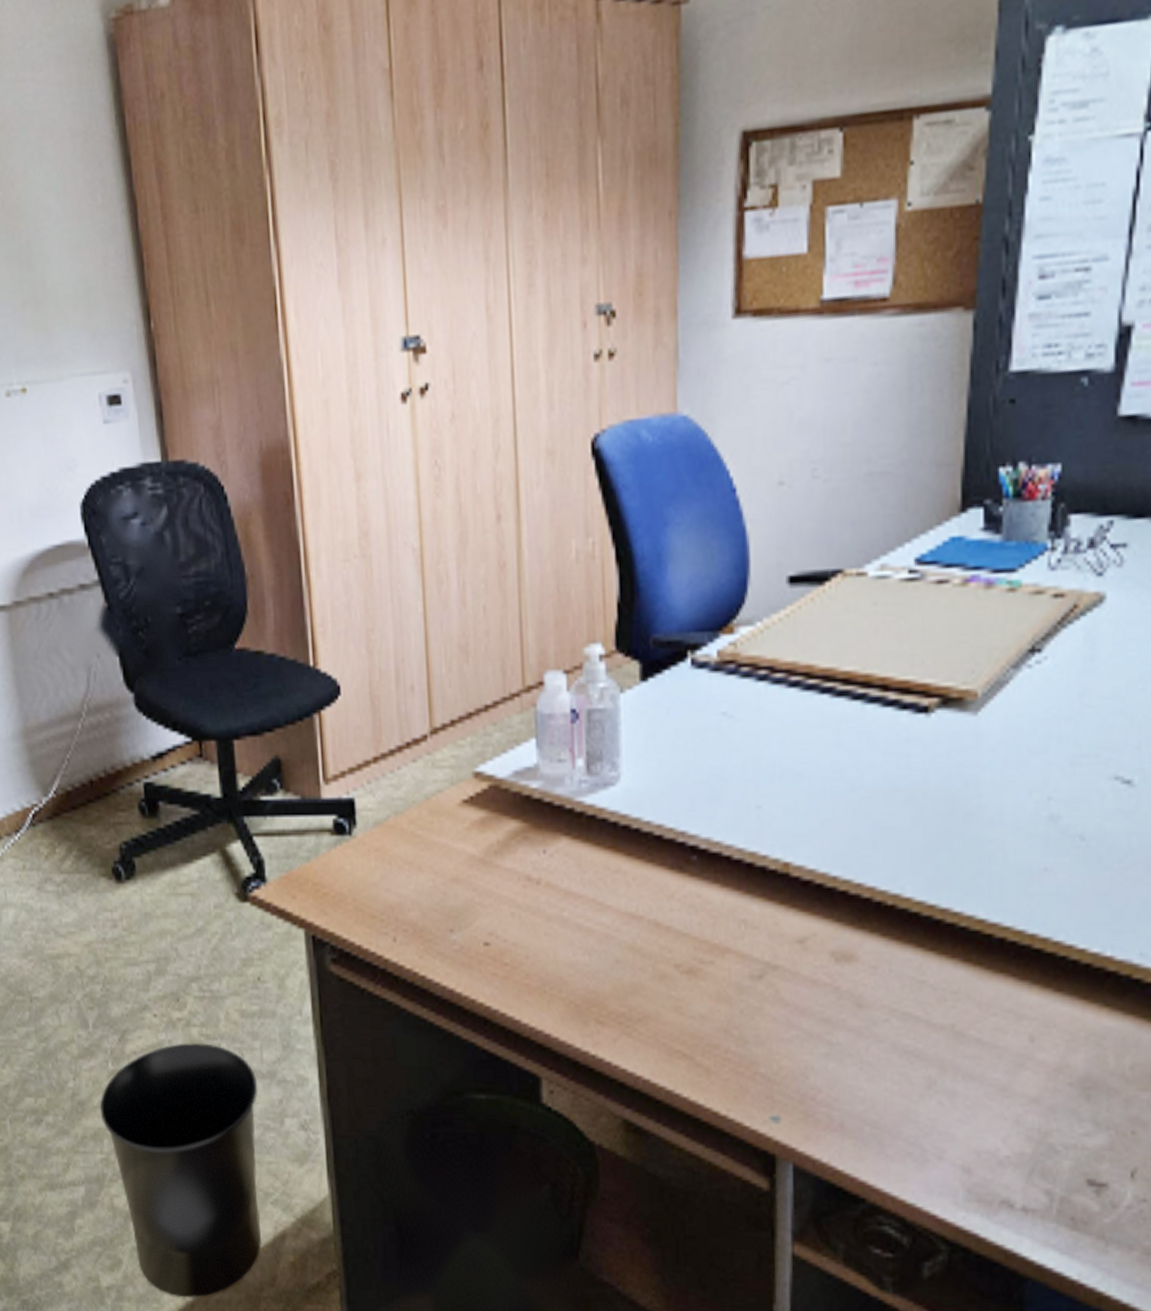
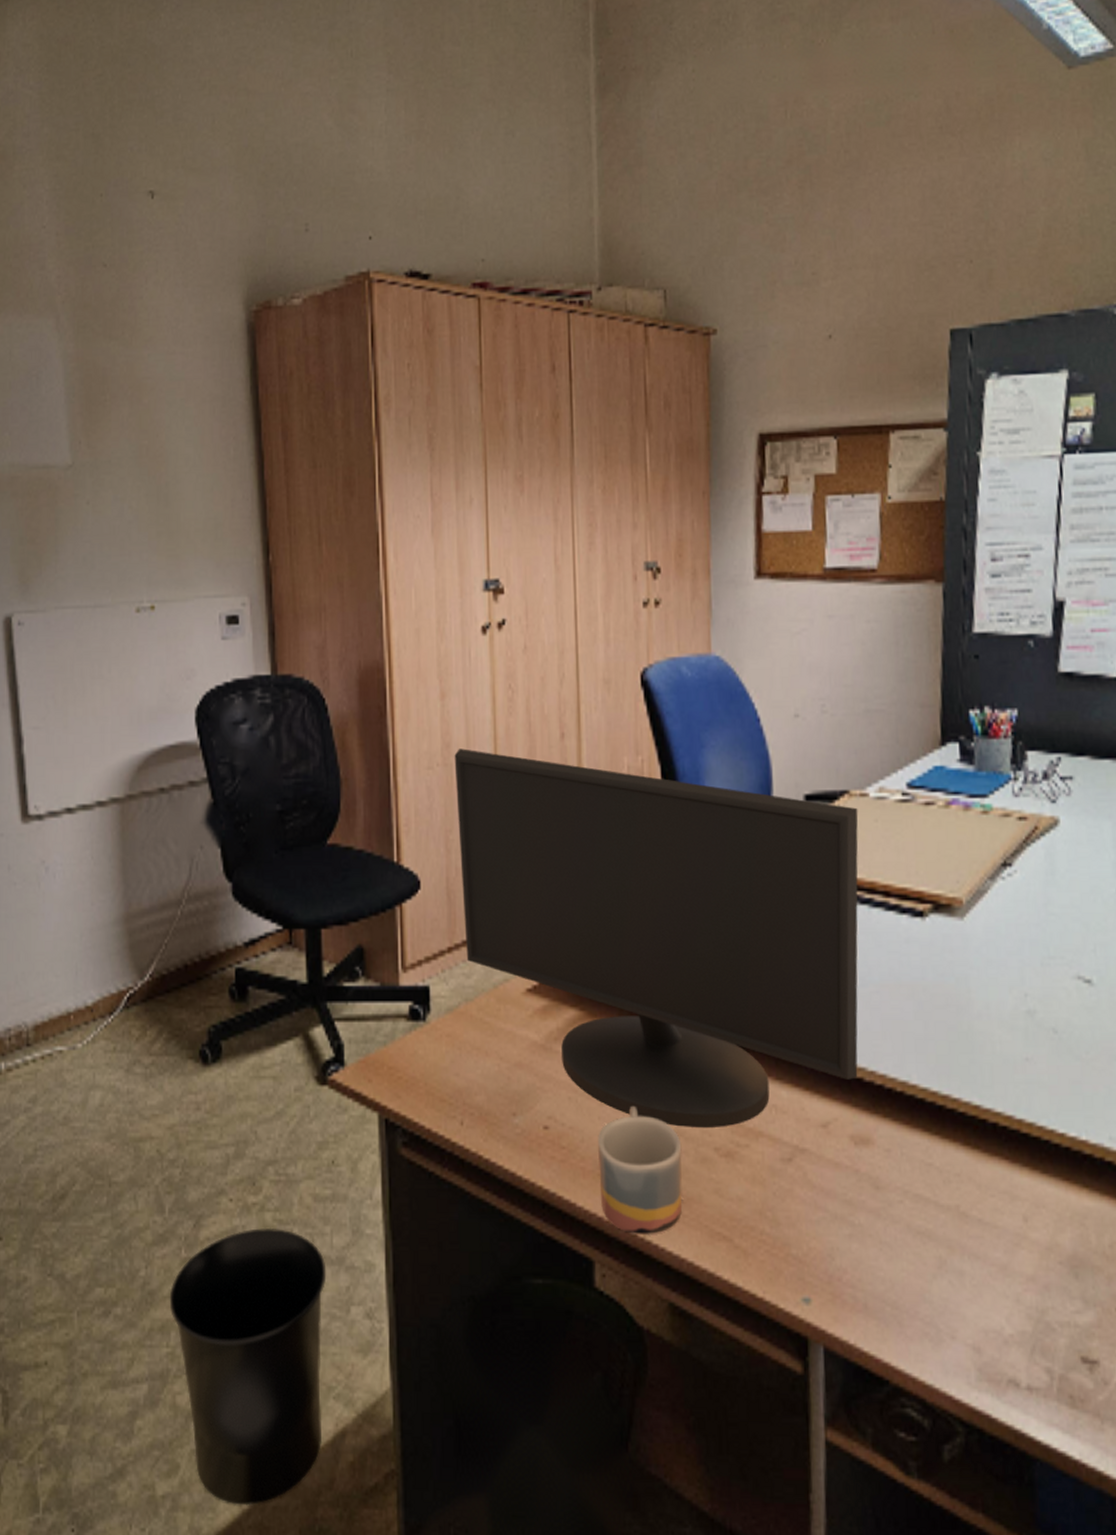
computer monitor: none [373,537,854,943] -> present [454,748,858,1127]
mug: none [544,922,638,1053] -> present [598,1107,682,1235]

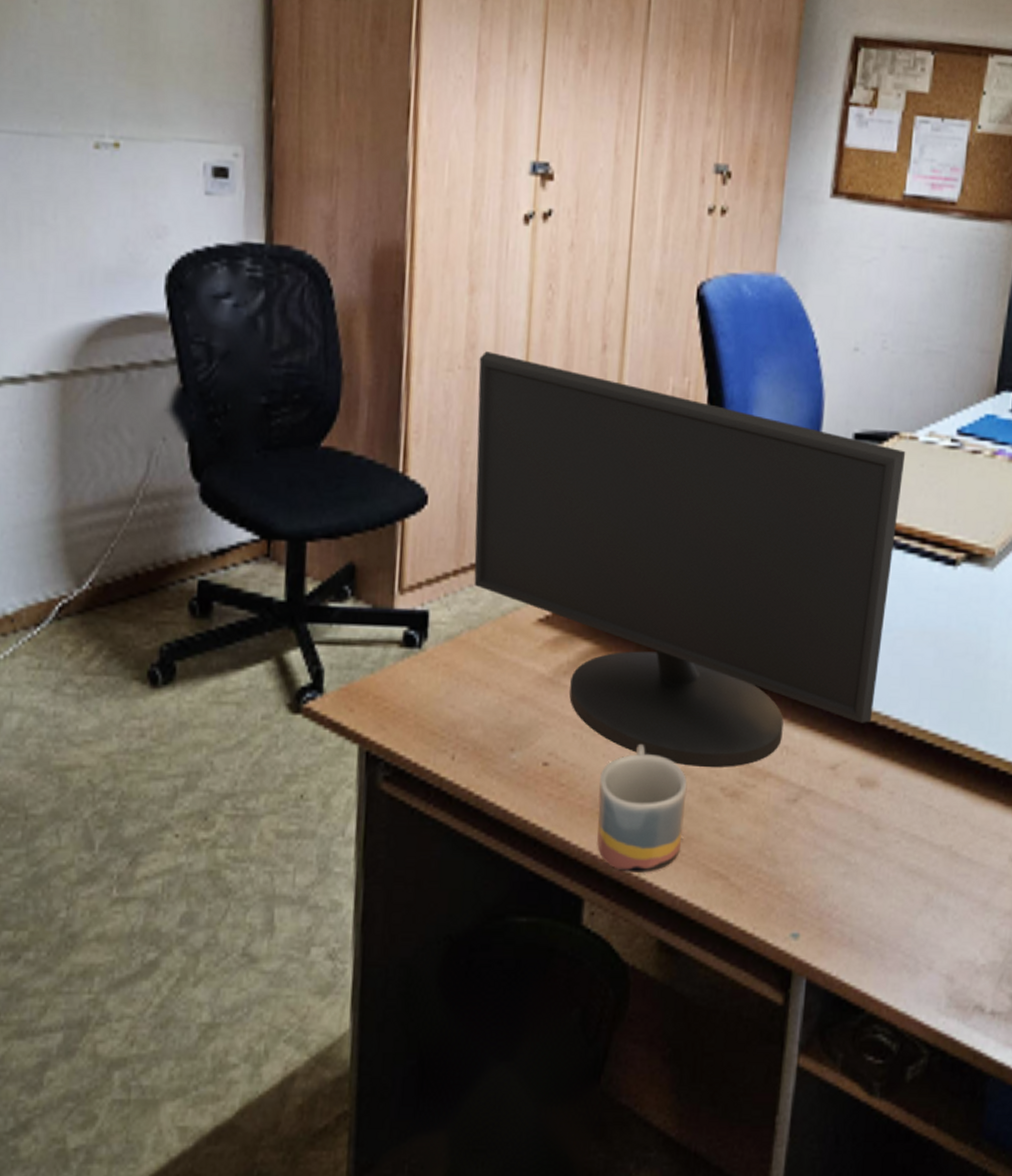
waste bin: present [169,1227,327,1506] -> none [94,865,286,1154]

